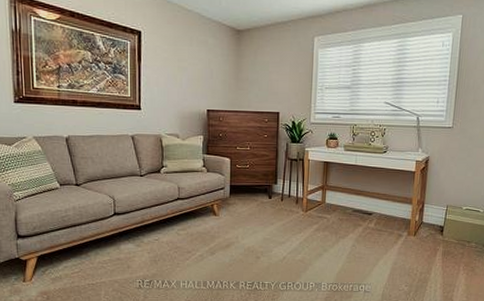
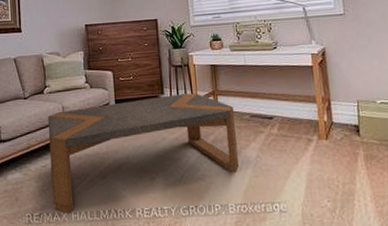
coffee table: none [163,185,339,282] -> present [47,93,239,213]

